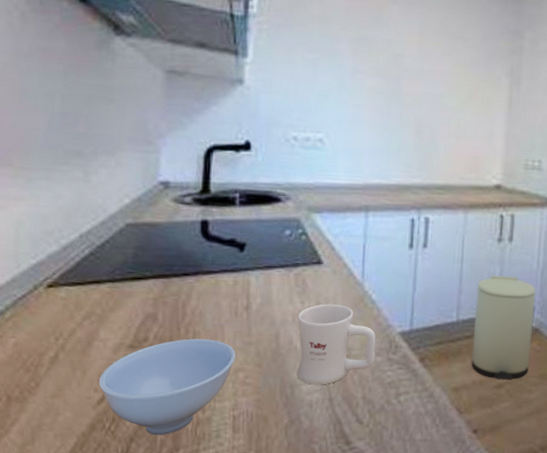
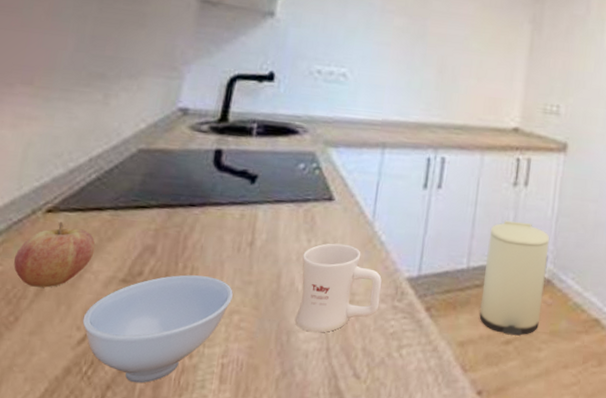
fruit: none [24,295,99,356] -> present [14,221,95,288]

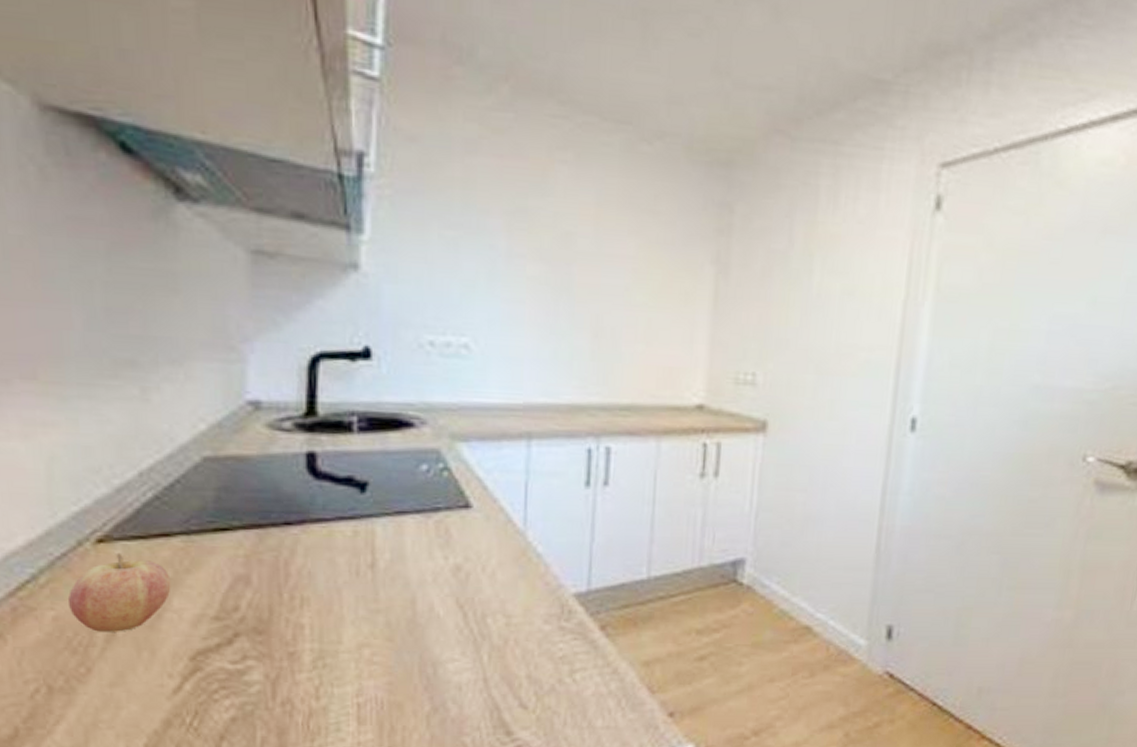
bowl: present [82,275,234,384] -> none [173,607,360,731]
mug: present [295,243,382,333] -> none [440,559,544,662]
pedal bin: present [479,220,550,337] -> none [666,520,749,652]

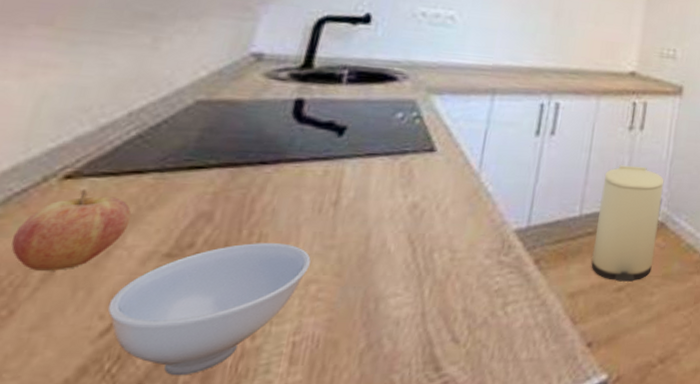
bowl: none [173,607,360,731] -> present [107,243,312,376]
pedal bin: none [666,520,749,652] -> present [591,165,664,283]

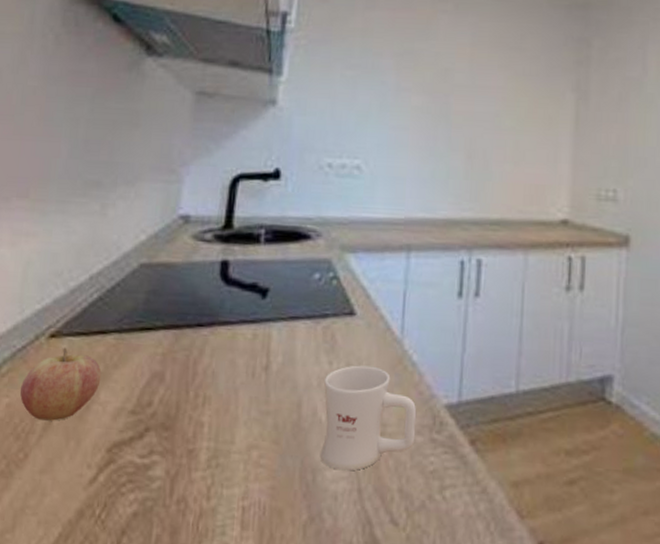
bowl: present [107,243,312,376] -> none [92,404,251,529]
mug: none [386,197,488,297] -> present [321,365,417,471]
pedal bin: present [591,165,664,283] -> none [535,333,616,476]

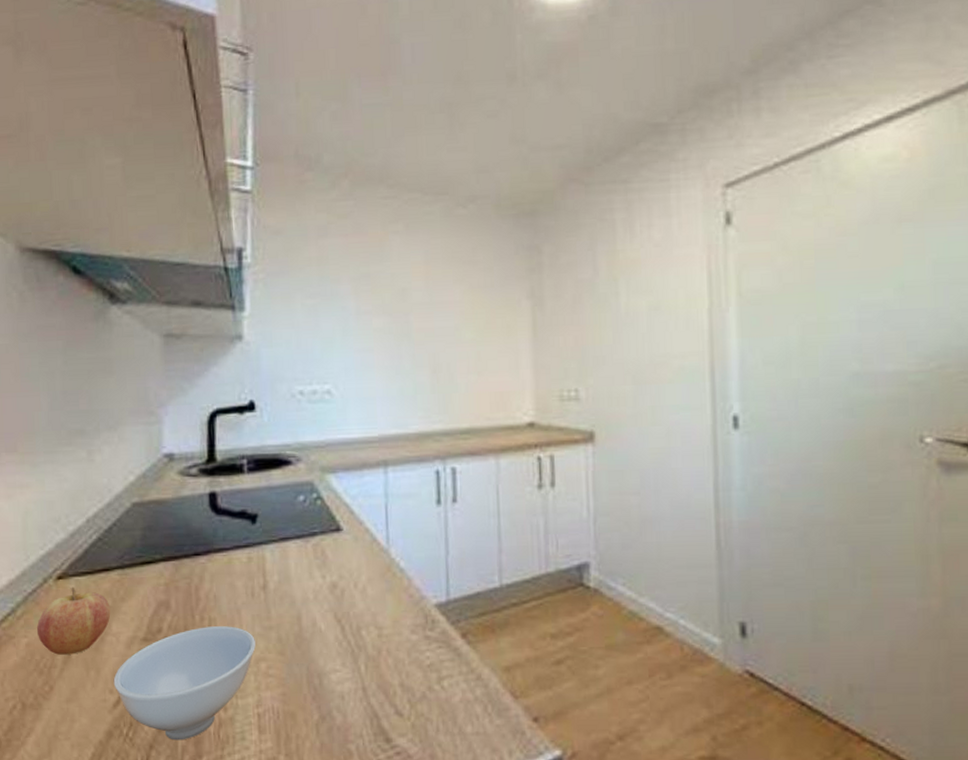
bowl: none [92,404,251,529] -> present [113,626,257,741]
mug: present [321,365,417,471] -> none [320,576,411,673]

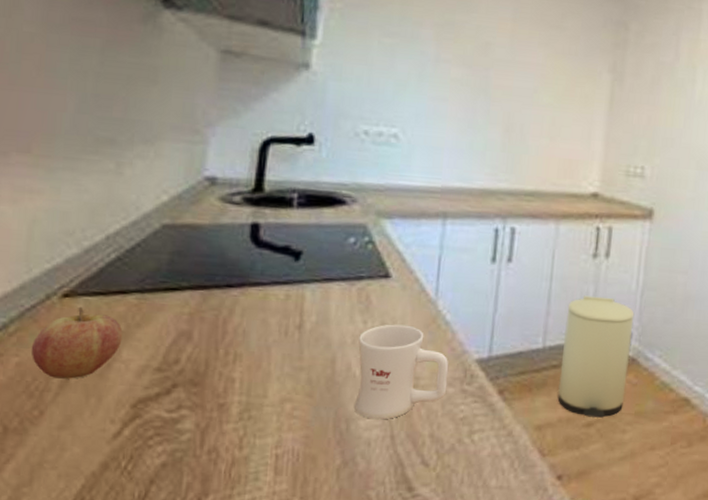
bowl: present [113,626,257,741] -> none [116,361,284,477]
mug: none [320,576,411,673] -> present [355,324,449,420]
pedal bin: none [519,528,592,655] -> present [558,295,635,419]

